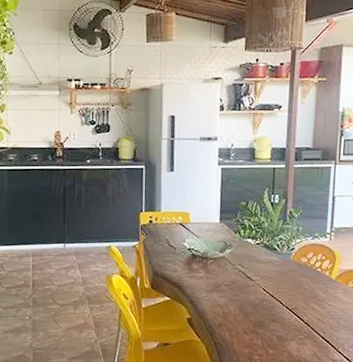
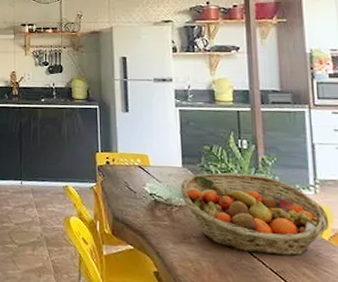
fruit basket: none [216,226,338,295] -> present [180,172,330,256]

